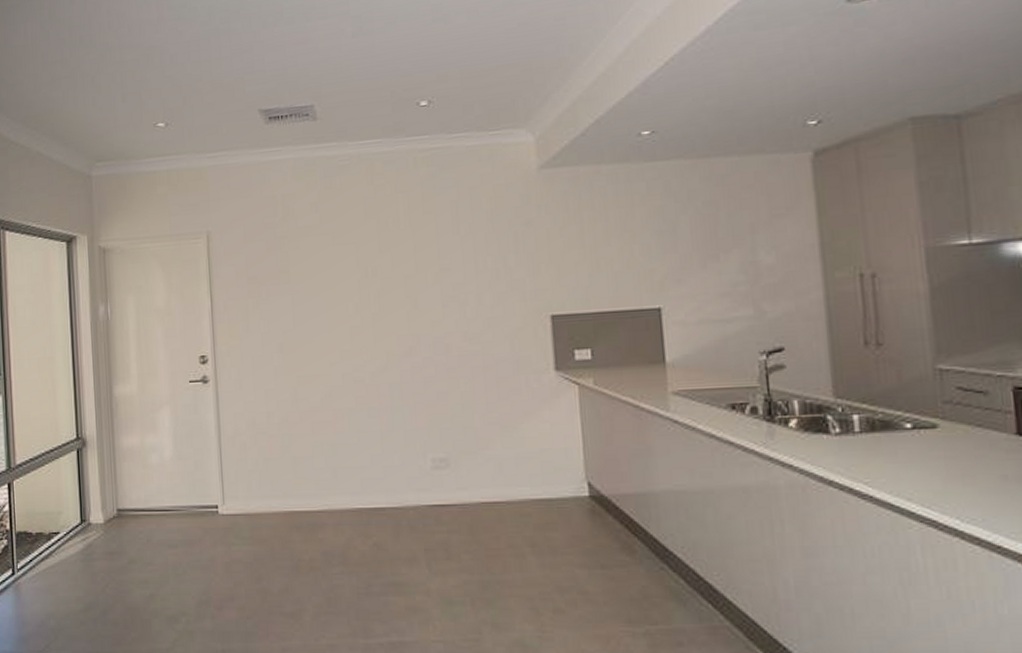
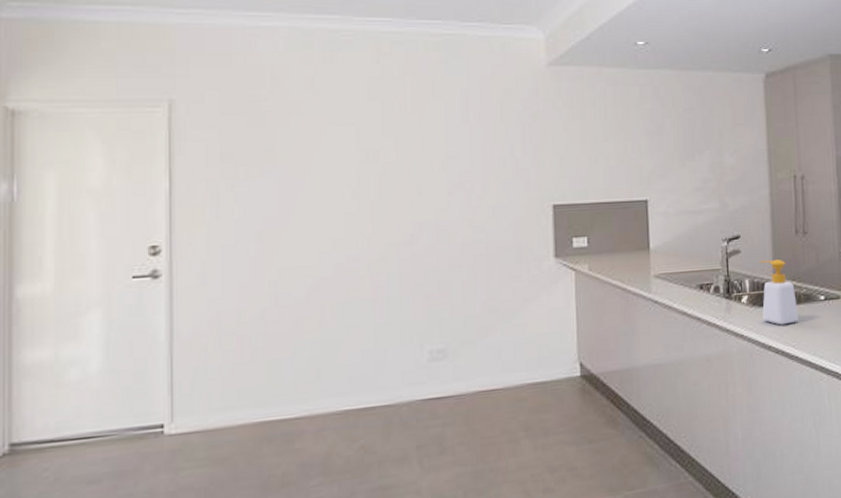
soap bottle: none [813,377,873,457] -> present [760,260,799,325]

